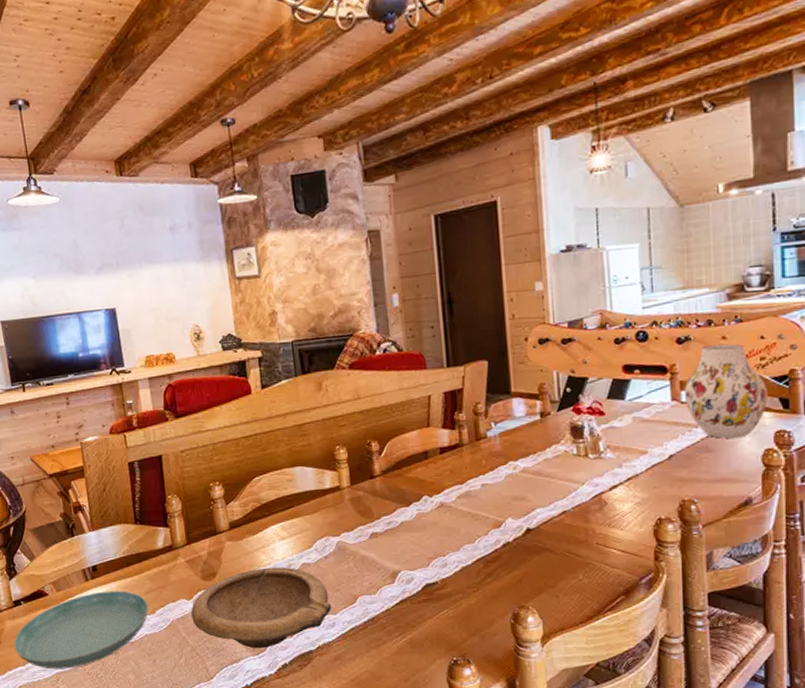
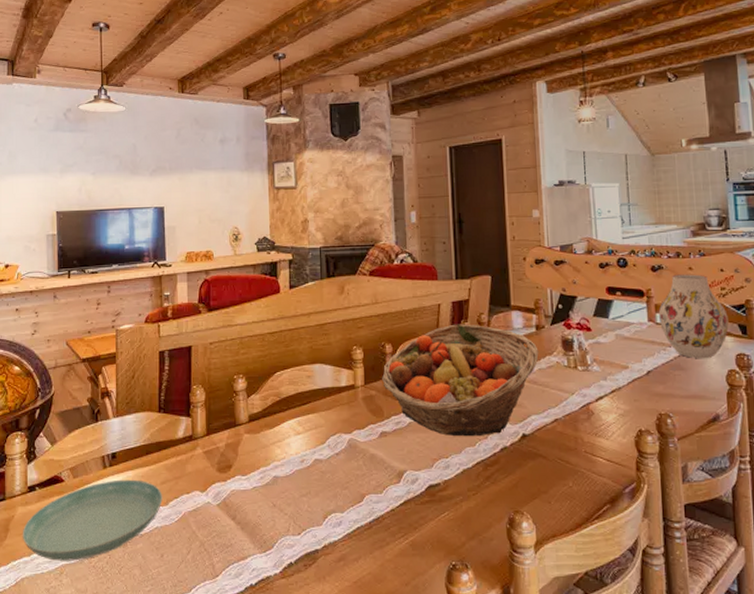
bowl: present [191,567,331,649] -> none [204,462,339,546]
fruit basket: none [369,415,544,534] -> present [382,324,539,437]

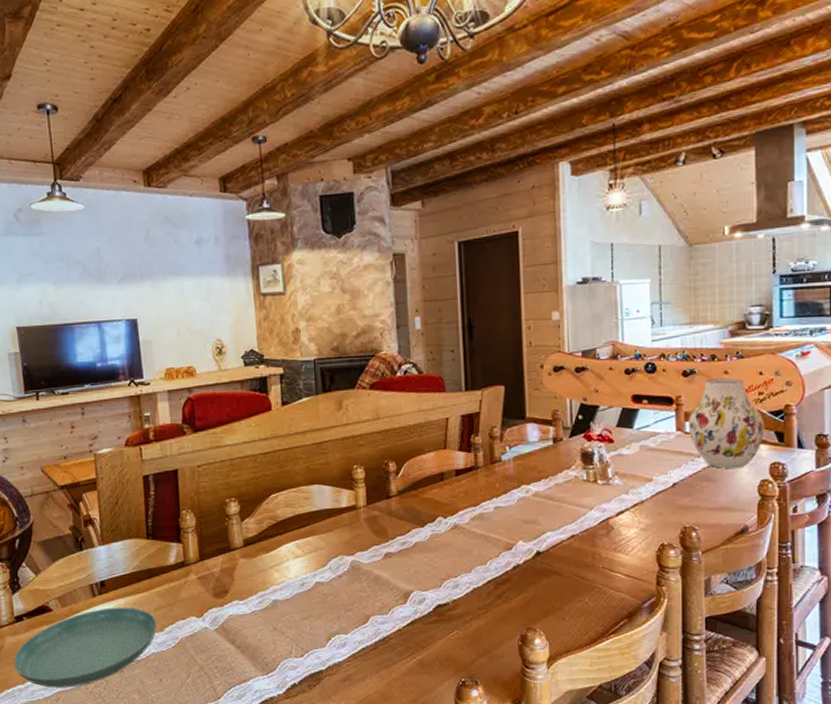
fruit basket: present [382,324,539,437] -> none [386,438,556,556]

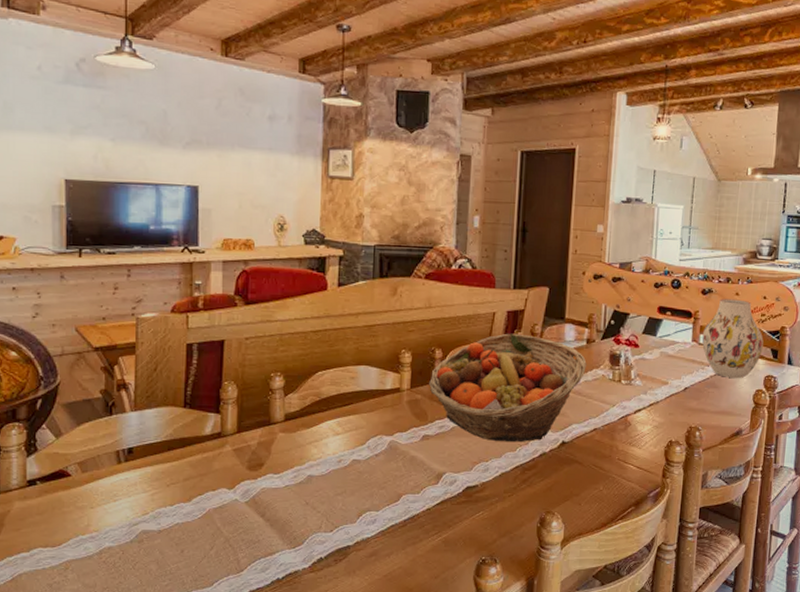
saucer: present [13,607,158,688] -> none [19,475,185,557]
fruit basket: none [386,438,556,556] -> present [429,333,587,442]

